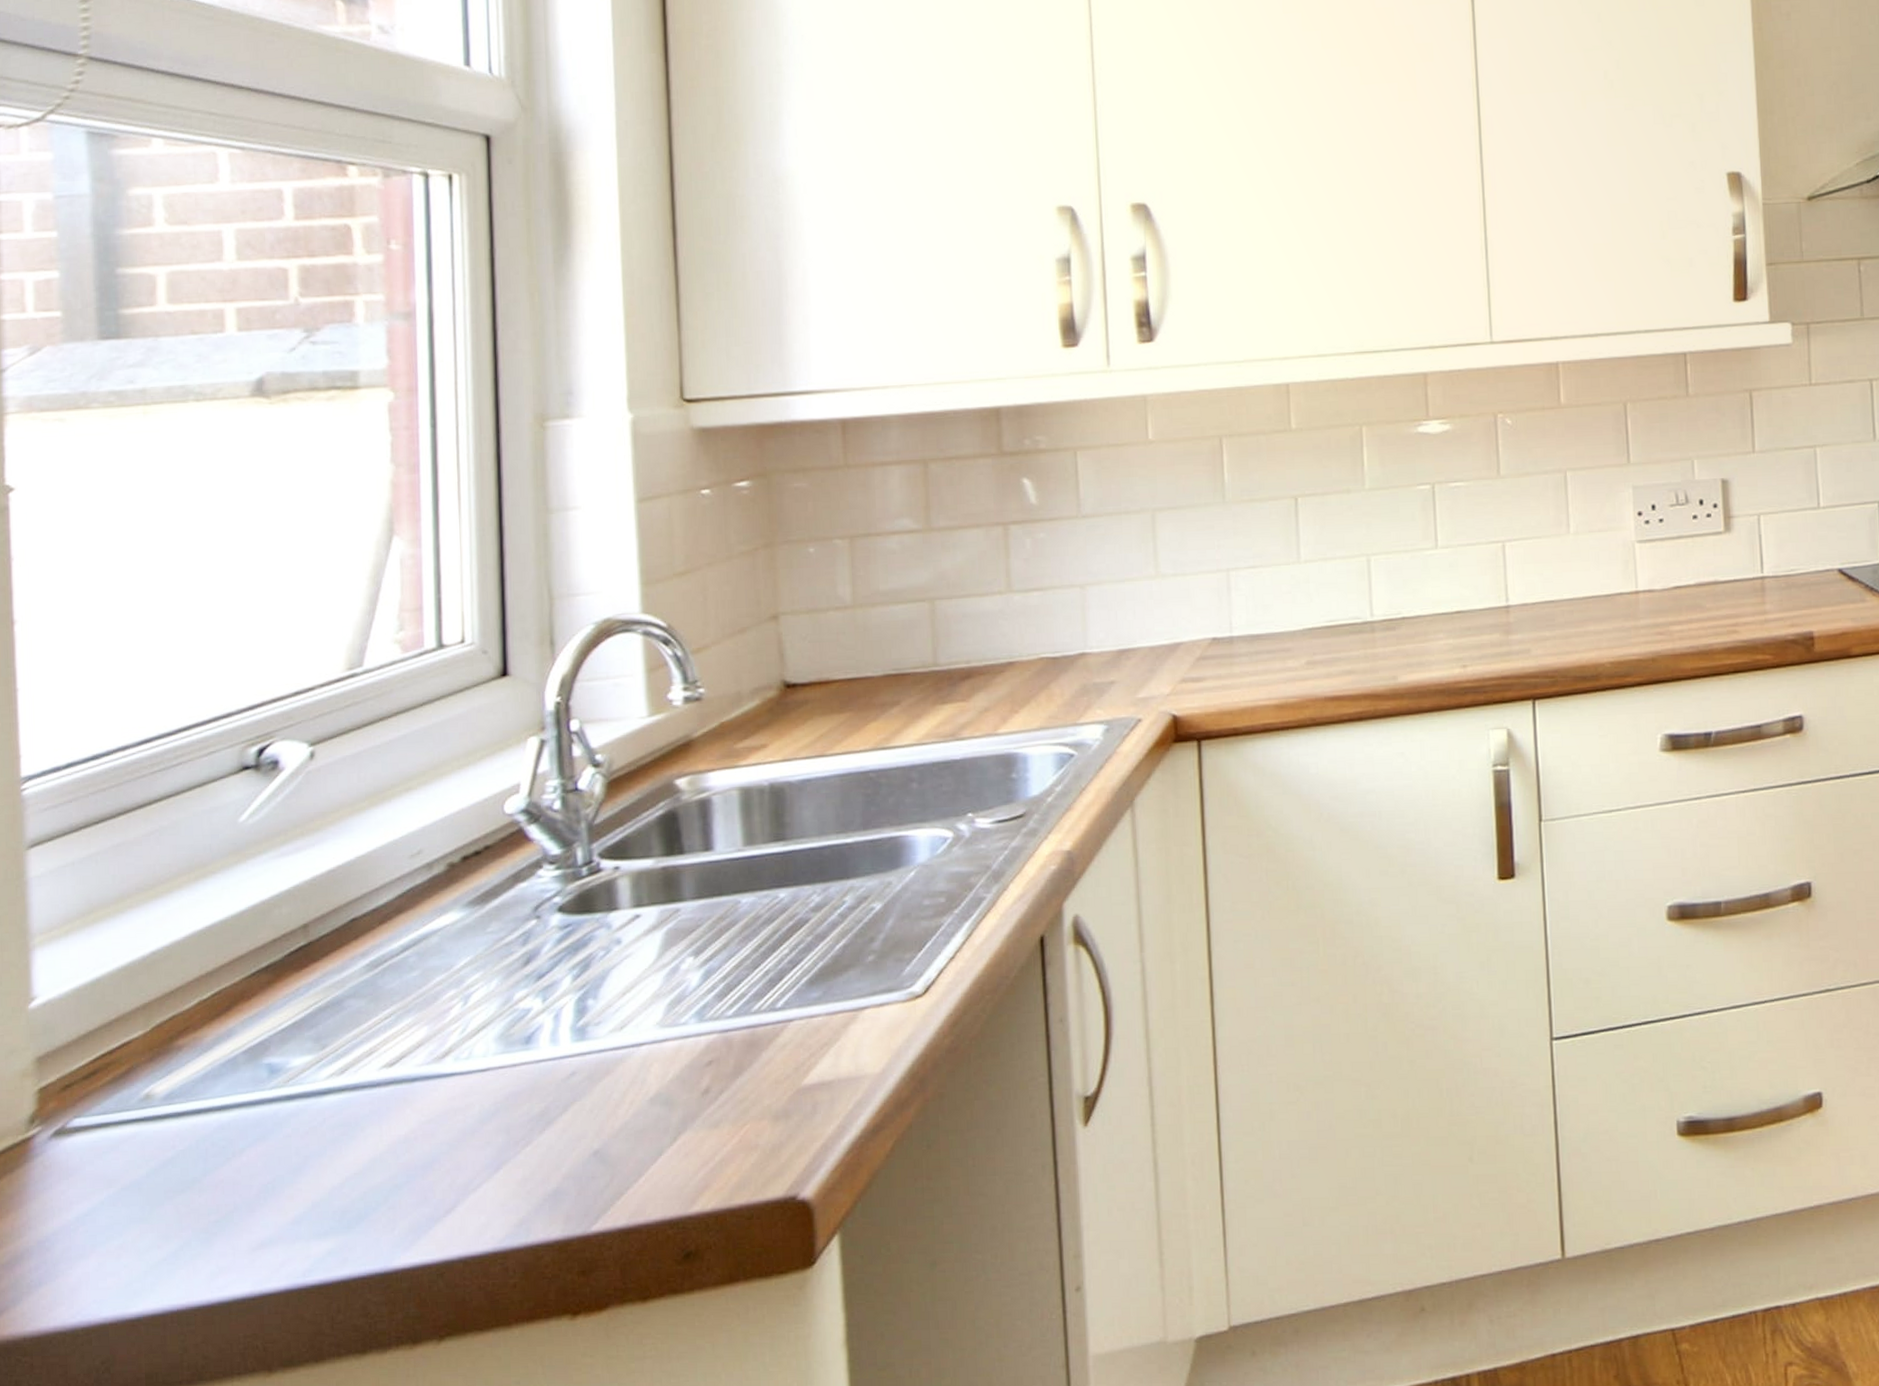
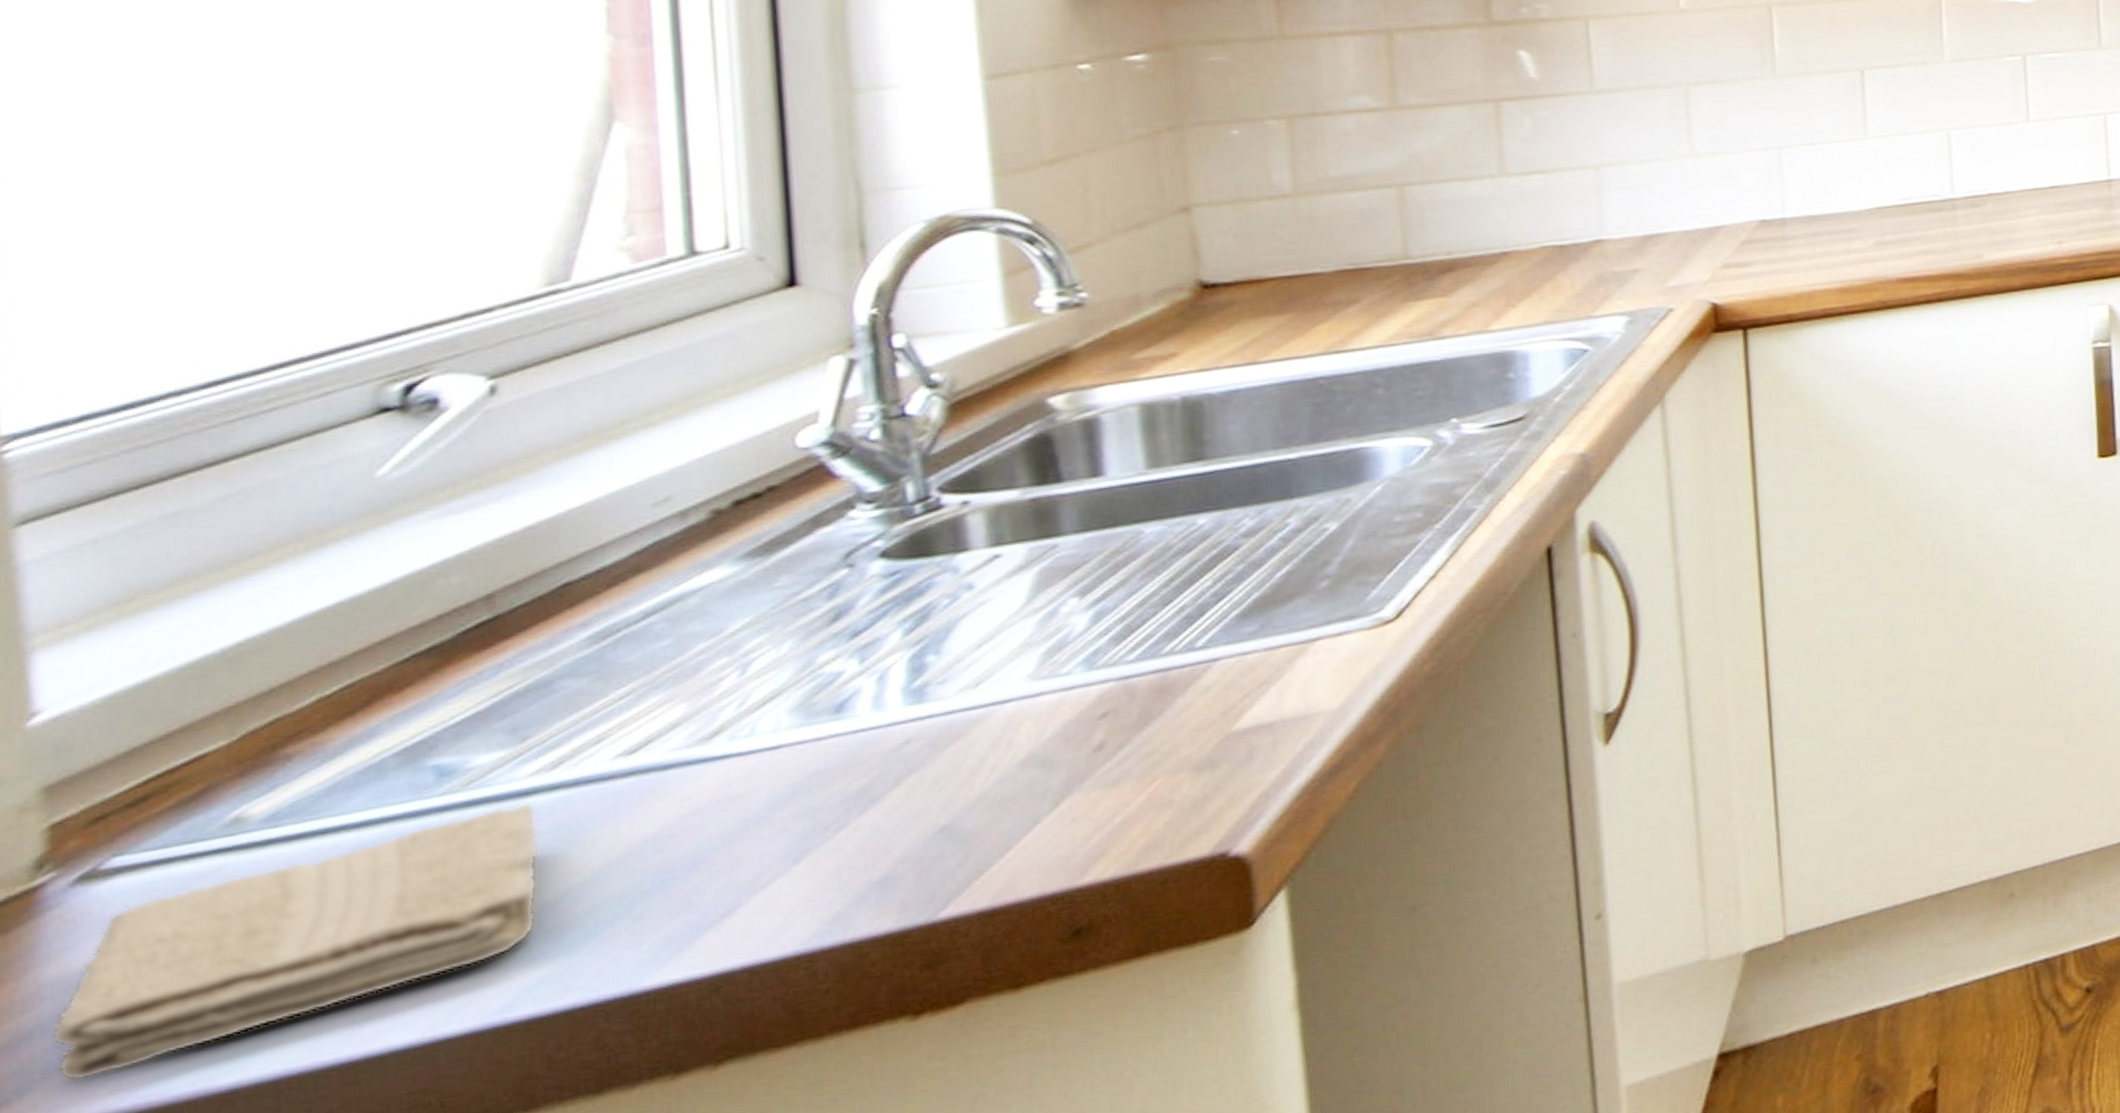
washcloth: none [33,1100,332,1298] -> present [50,802,541,1082]

